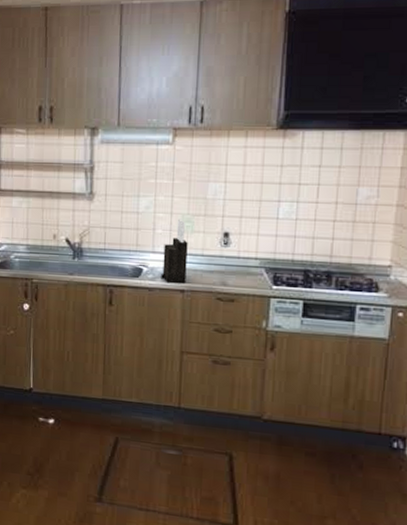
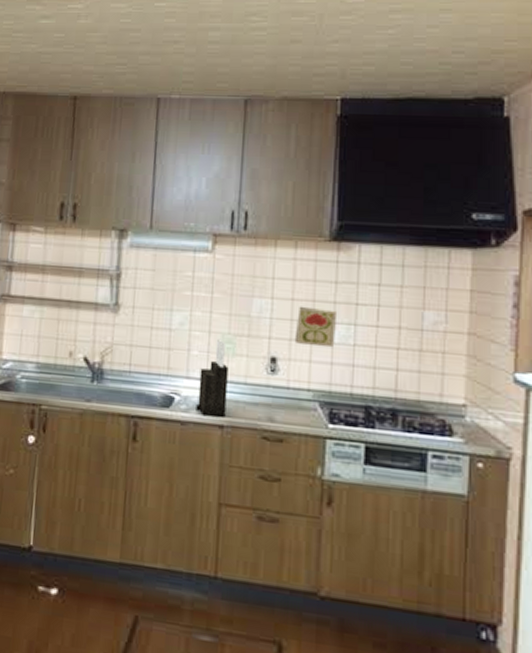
decorative tile: none [244,188,283,223] -> present [294,306,338,348]

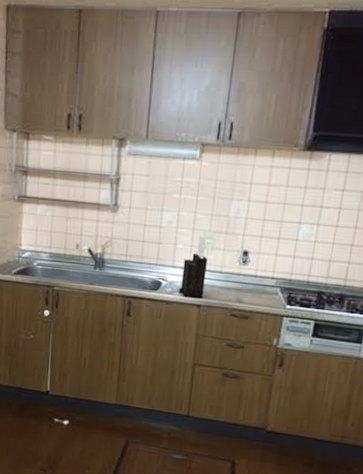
decorative tile: present [294,306,338,348] -> none [264,208,304,244]

